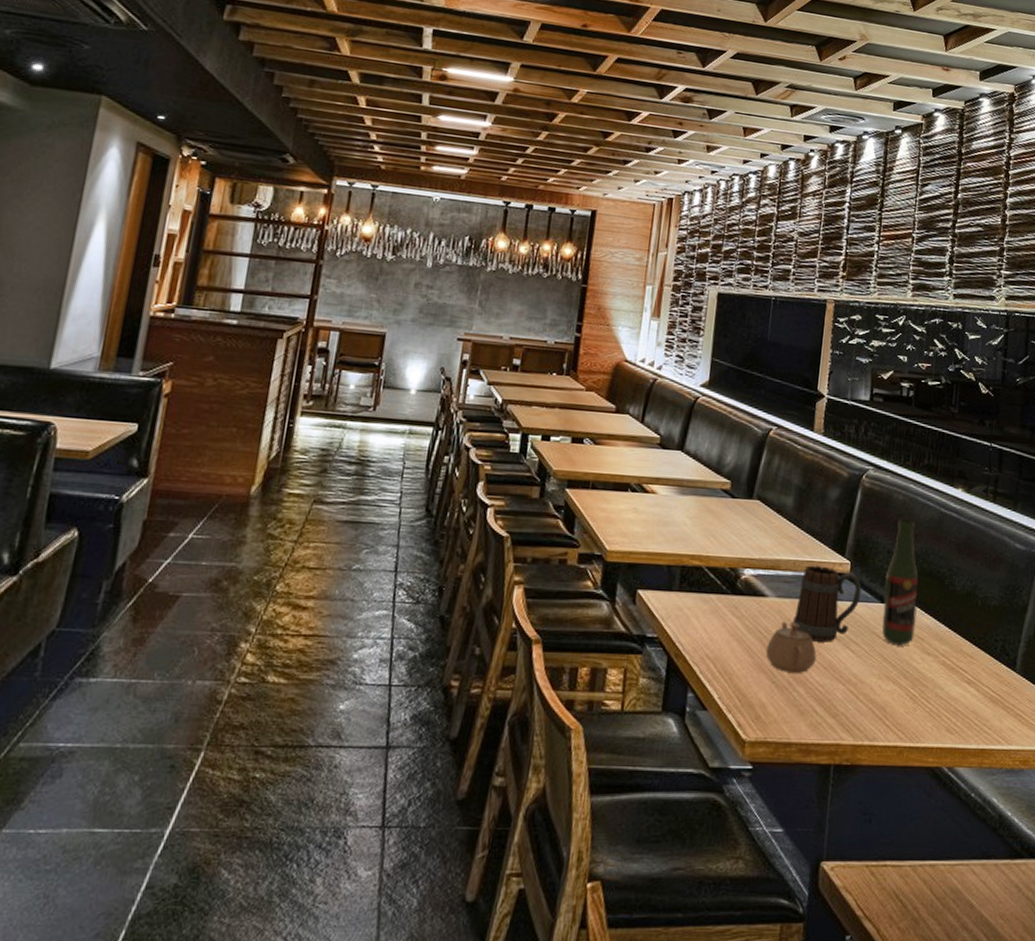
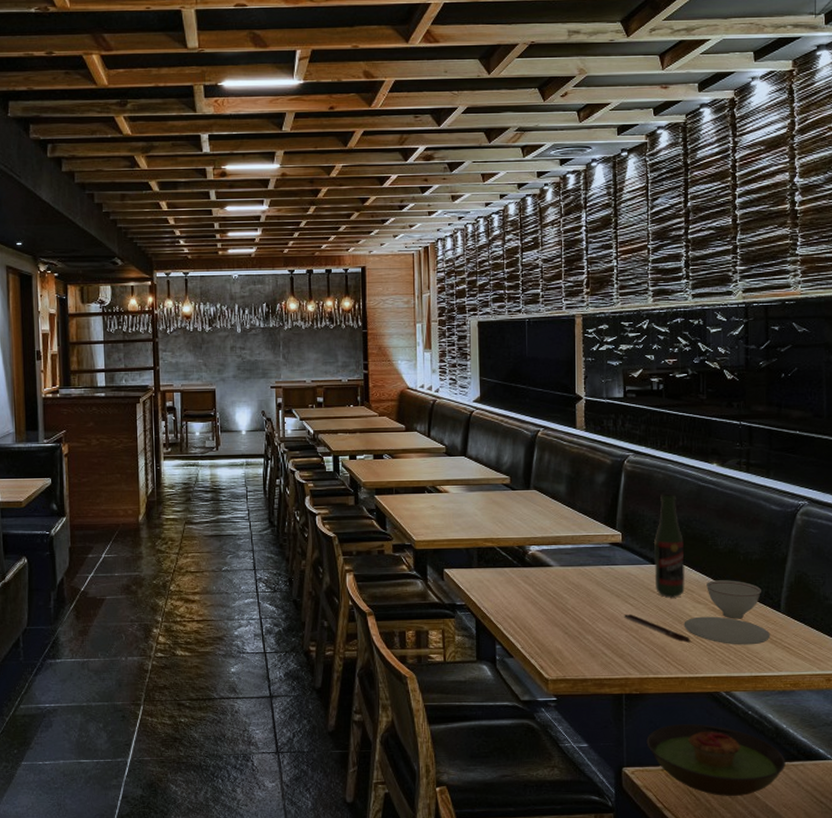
teapot: present [765,622,817,673] -> none [556,585,600,625]
beer mug: present [793,565,862,642] -> none [577,538,634,599]
chopsticks: none [843,663,915,702] -> present [624,614,691,642]
soup bowl: none [852,807,1007,902] -> present [646,724,786,796]
plate: none [909,671,1003,710] -> present [684,616,771,645]
bowl: none [938,628,998,677] -> present [707,580,762,619]

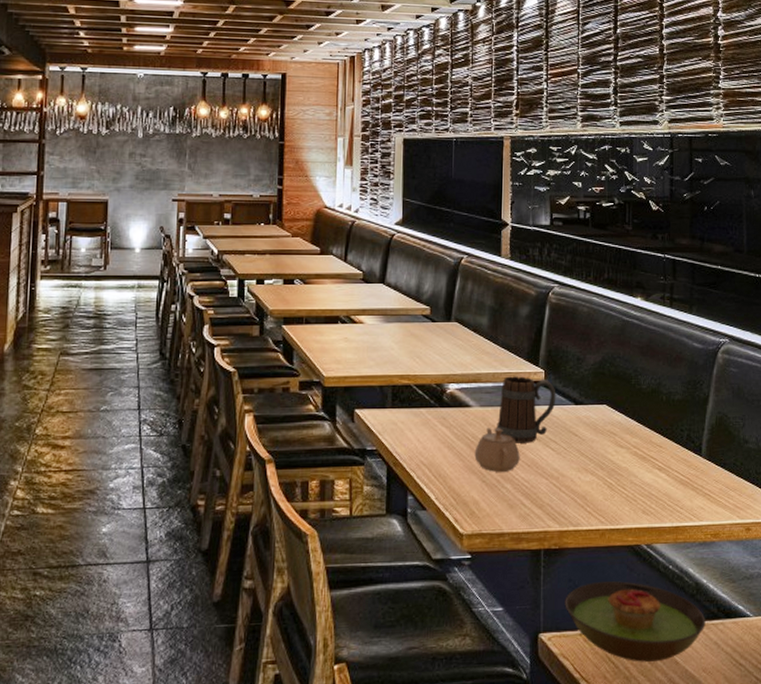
teapot: none [556,585,600,625] -> present [474,428,520,472]
beer mug: none [577,538,634,599] -> present [497,376,556,443]
chopsticks: present [624,614,691,642] -> none [545,460,612,490]
beer bottle: present [653,492,685,598] -> none [576,327,608,441]
plate: present [684,616,771,645] -> none [605,461,692,493]
bowl: present [707,580,762,619] -> none [629,422,684,465]

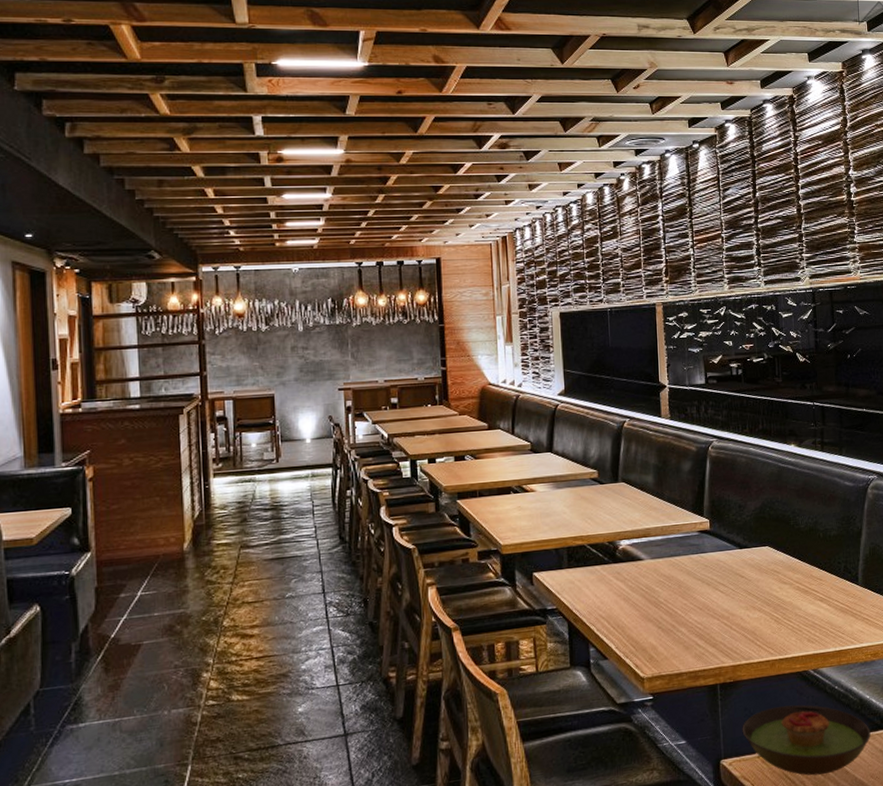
teapot: present [474,428,520,472] -> none [649,577,692,618]
beer mug: present [497,376,556,443] -> none [668,527,722,590]

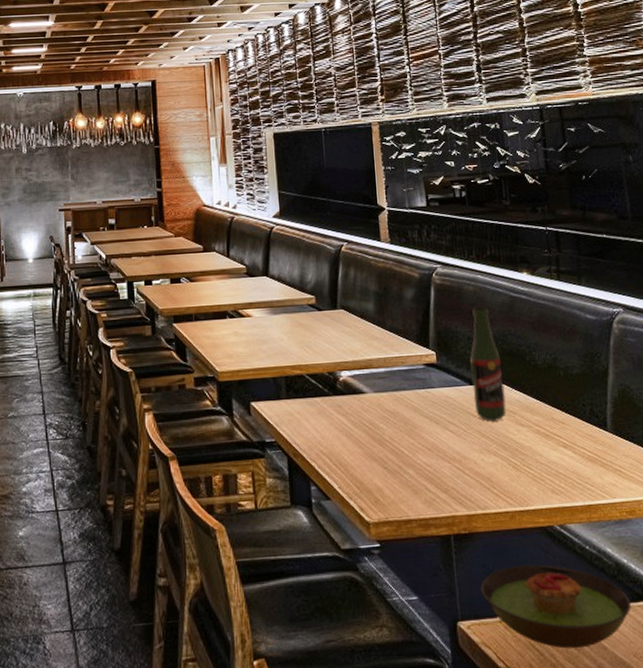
beer bottle: none [739,475,771,581] -> present [469,305,507,422]

